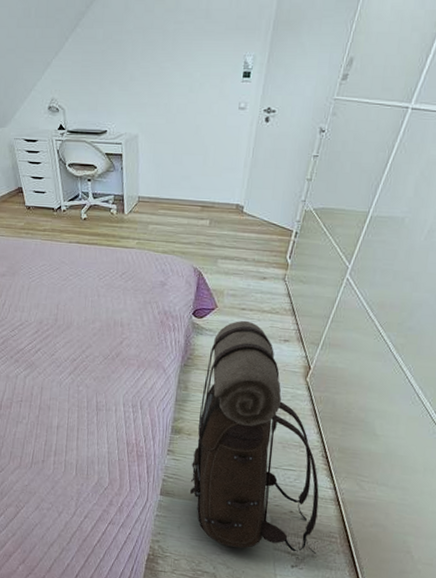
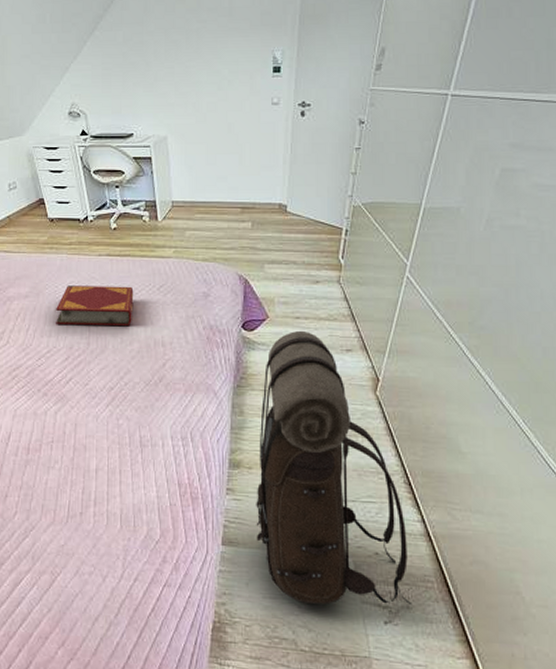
hardback book: none [28,268,99,306] -> present [56,285,134,325]

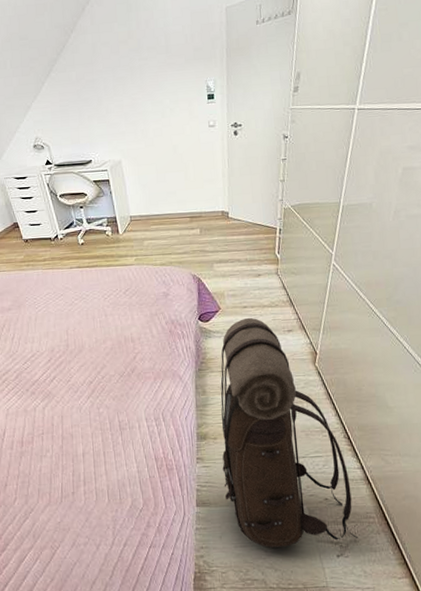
hardback book: present [56,285,134,325] -> none [36,292,104,331]

